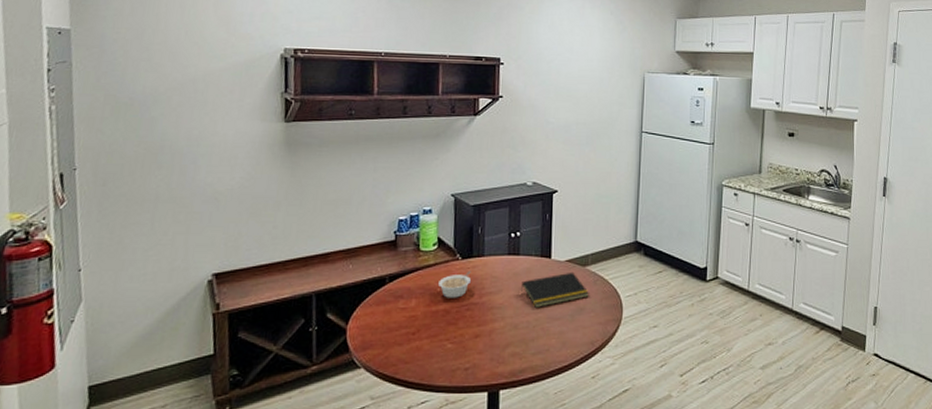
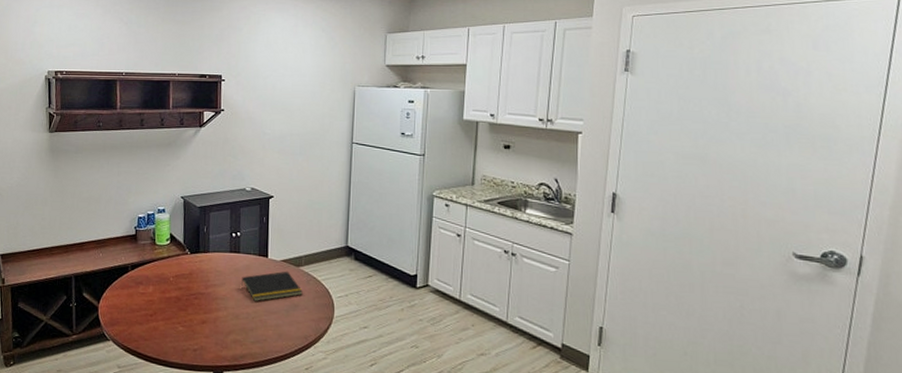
legume: present [438,270,471,298] -> none [171,264,198,288]

